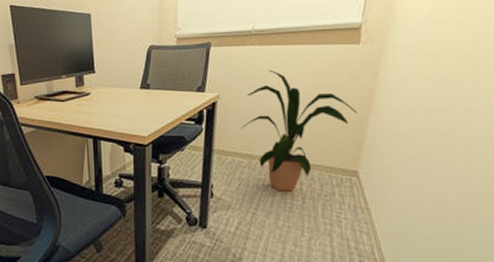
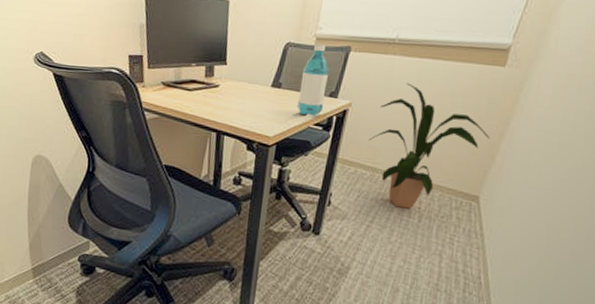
water bottle: none [167,44,194,112] -> present [296,45,330,117]

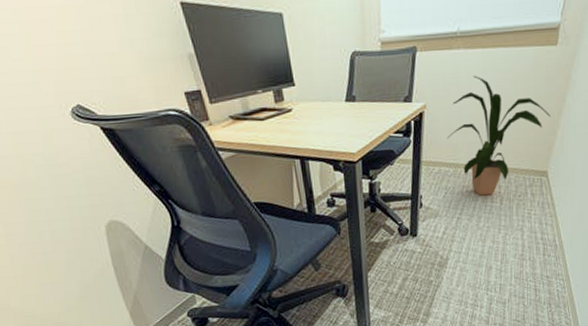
water bottle: present [296,45,330,117] -> none [373,49,400,125]

